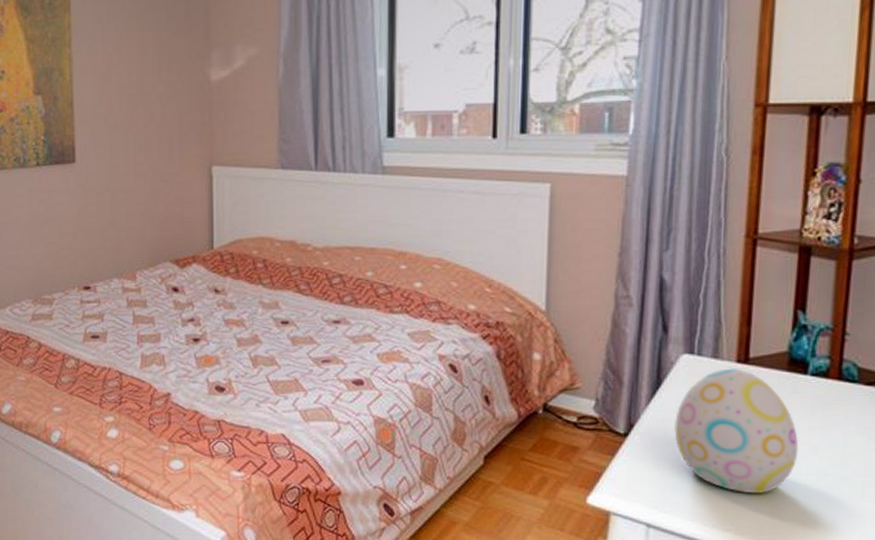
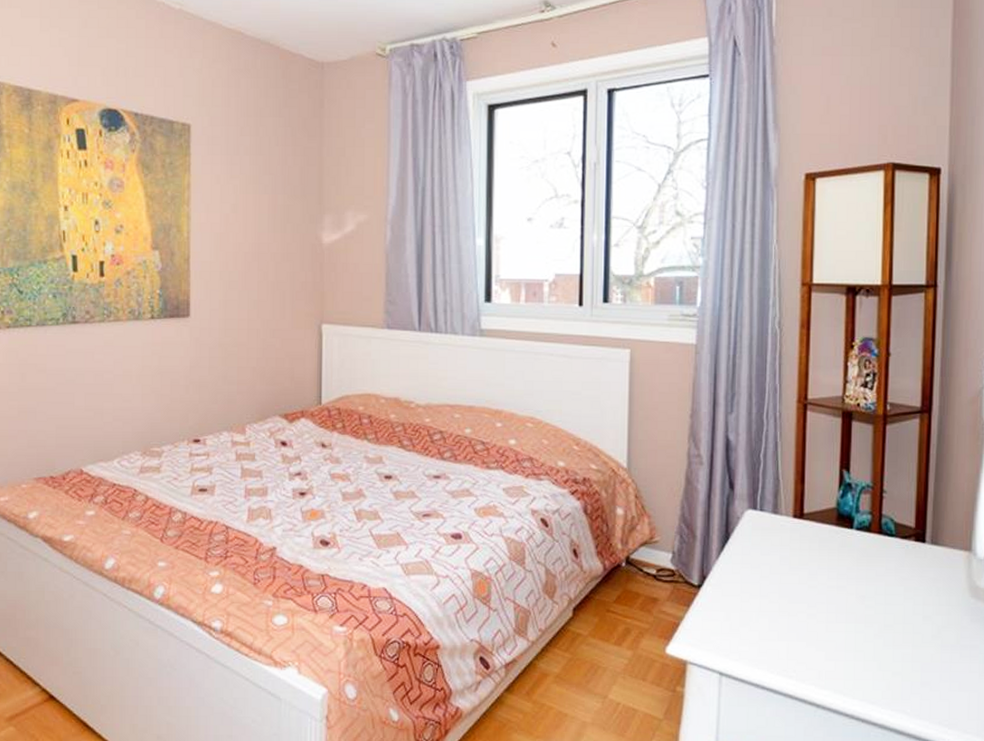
decorative egg: present [674,368,799,494] -> none [742,523,848,642]

